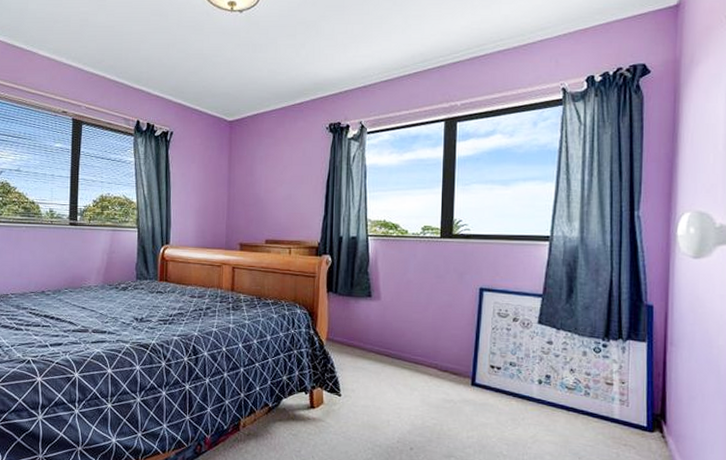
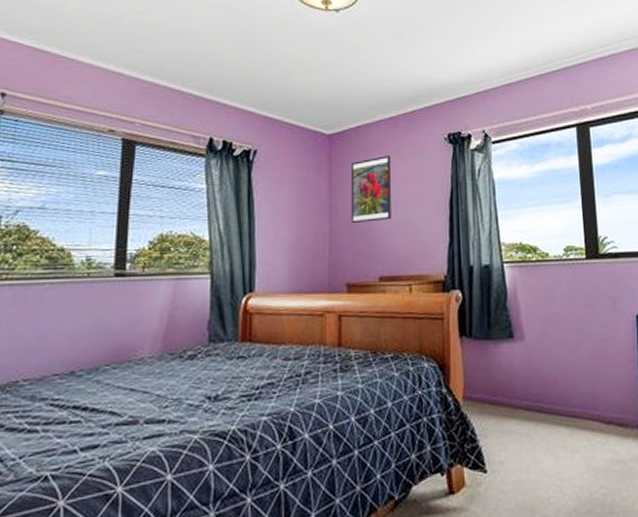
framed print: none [245,141,280,196] -> present [350,156,392,224]

